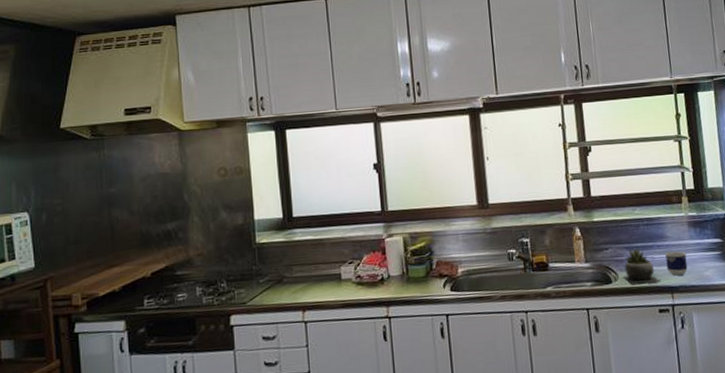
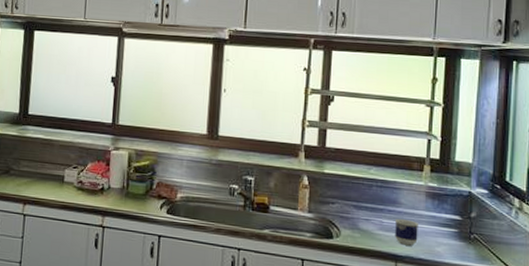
succulent plant: present [623,248,660,285] -> none [346,207,385,247]

